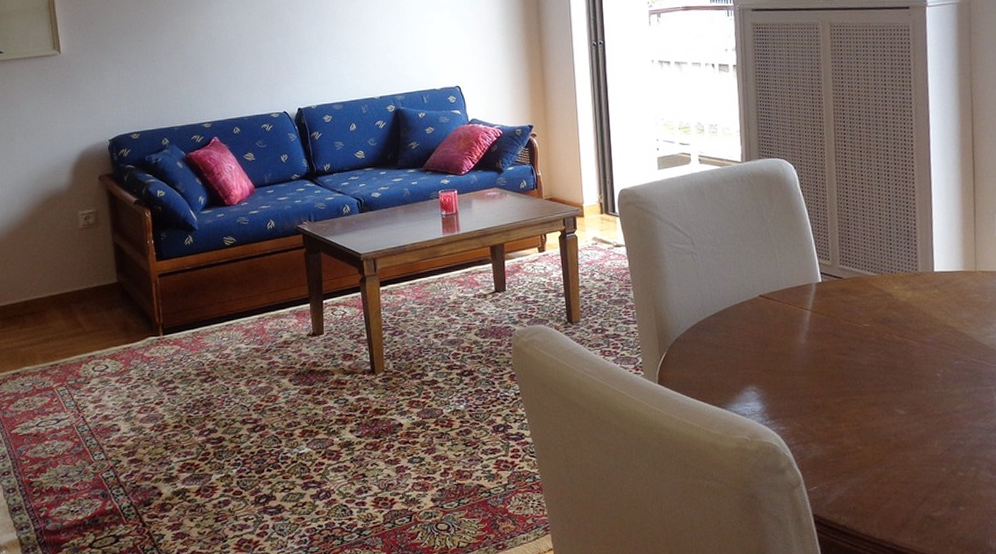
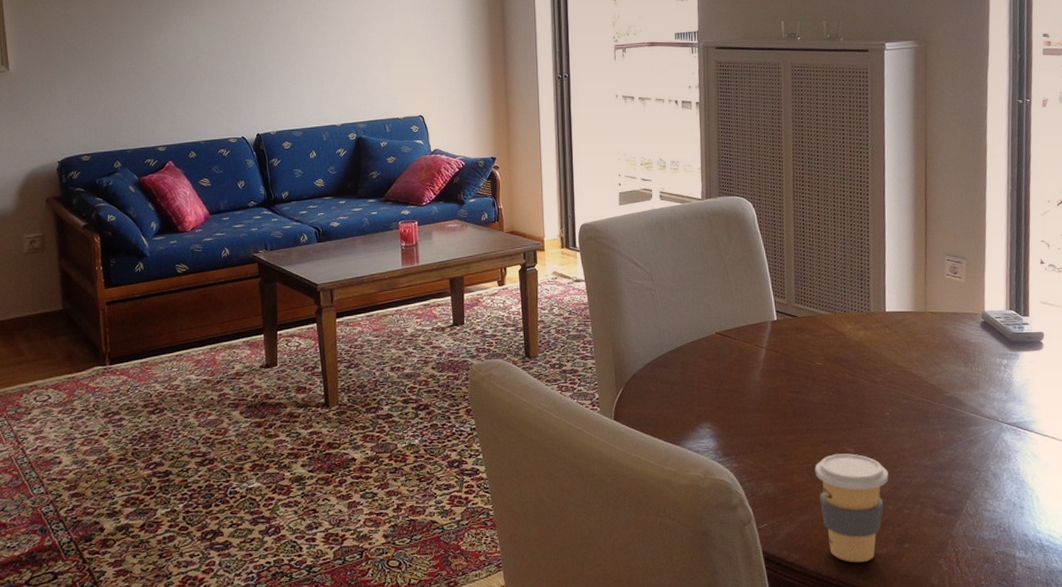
coffee cup: none [864,415,942,526] -> present [815,453,889,563]

